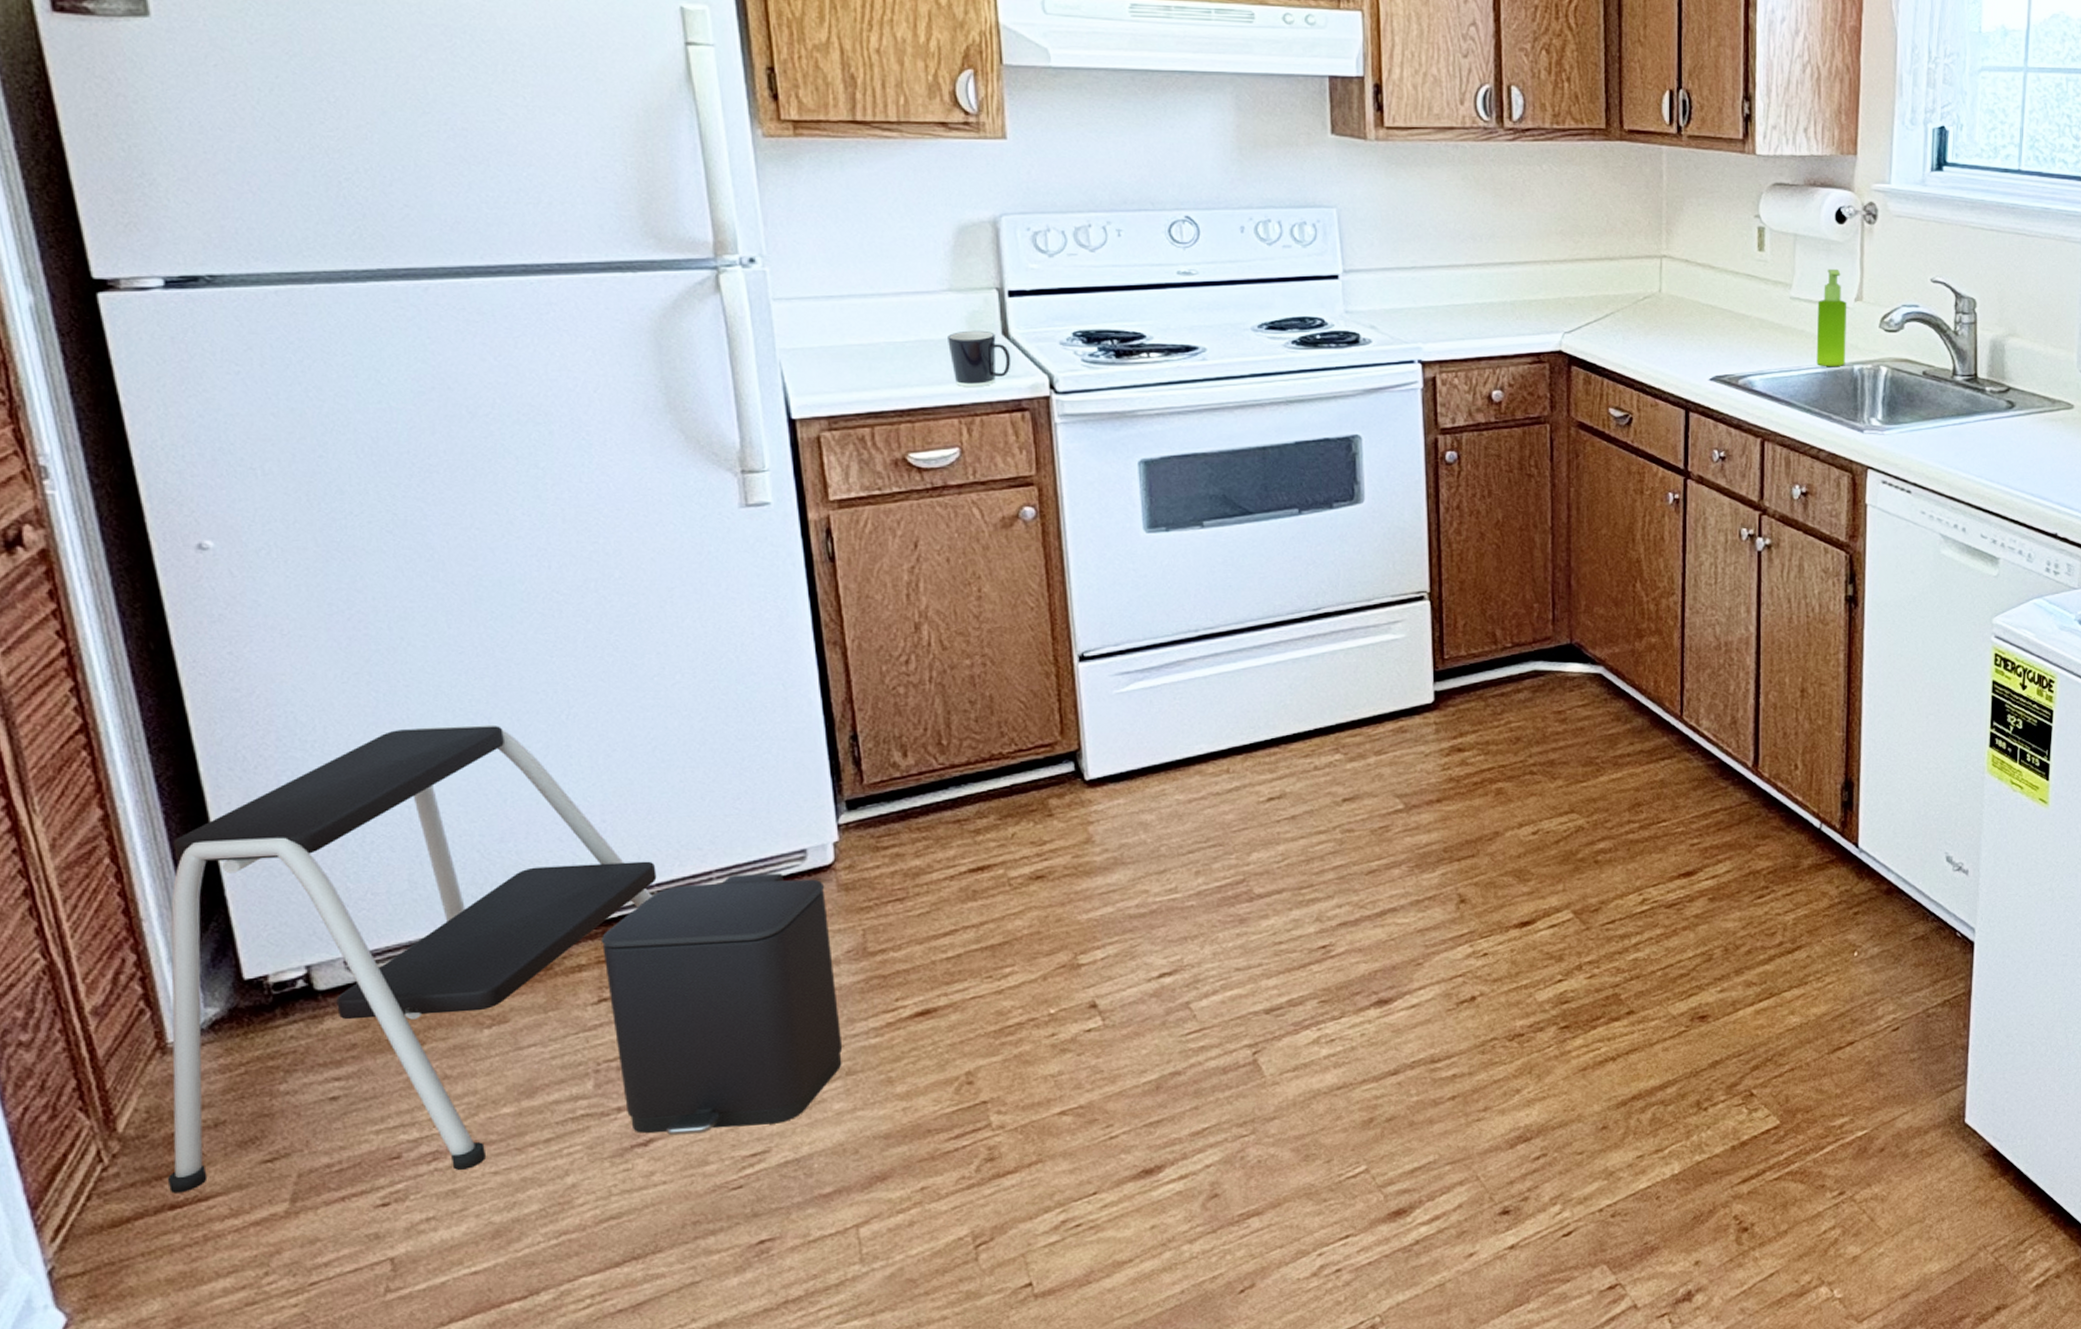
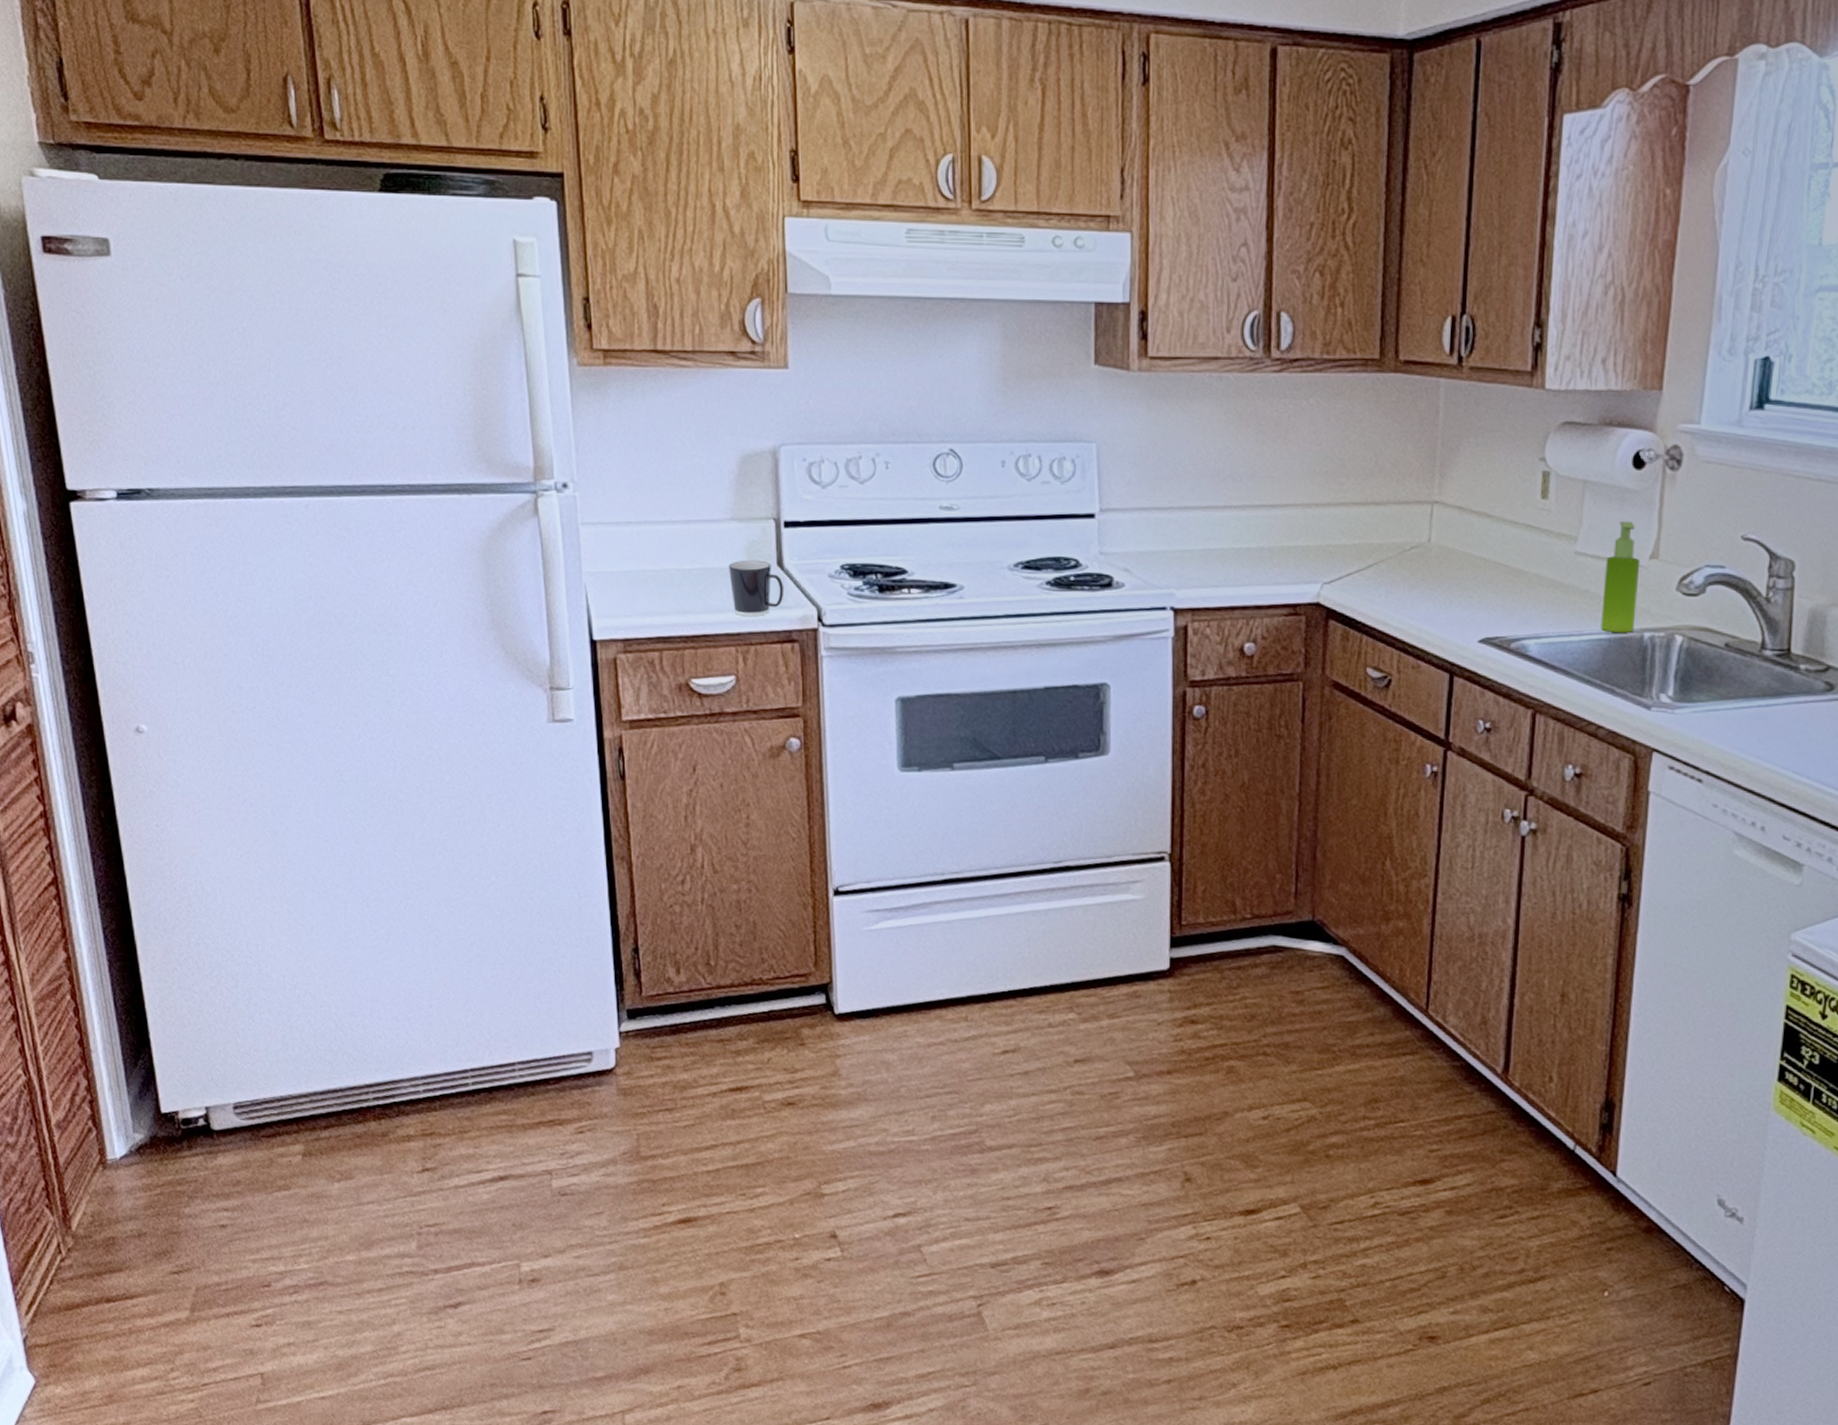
step stool: present [167,724,657,1193] -> none [105,905,471,1305]
pedal bin: present [600,873,843,1136] -> none [425,1069,617,1305]

